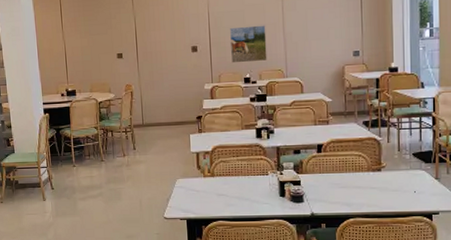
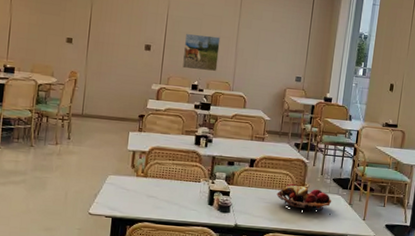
fruit basket: none [351,164,415,192] -> present [276,183,332,212]

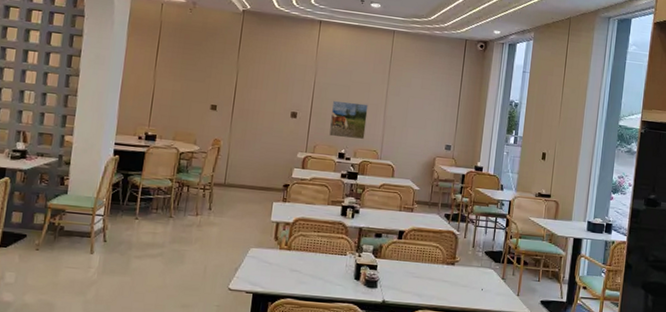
fruit basket: present [276,183,332,212] -> none [426,256,484,287]

